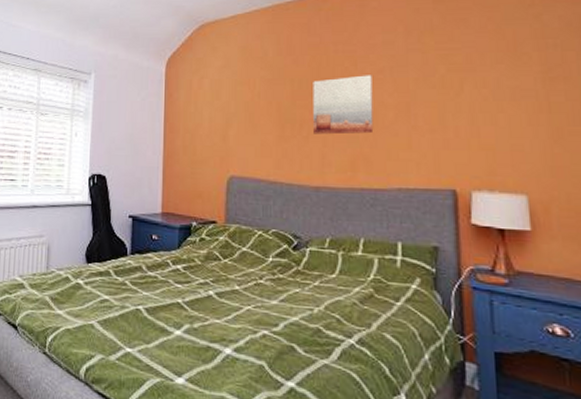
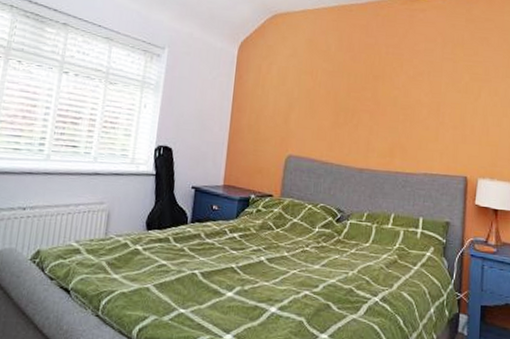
wall art: present [313,75,374,135] -> none [362,76,414,126]

